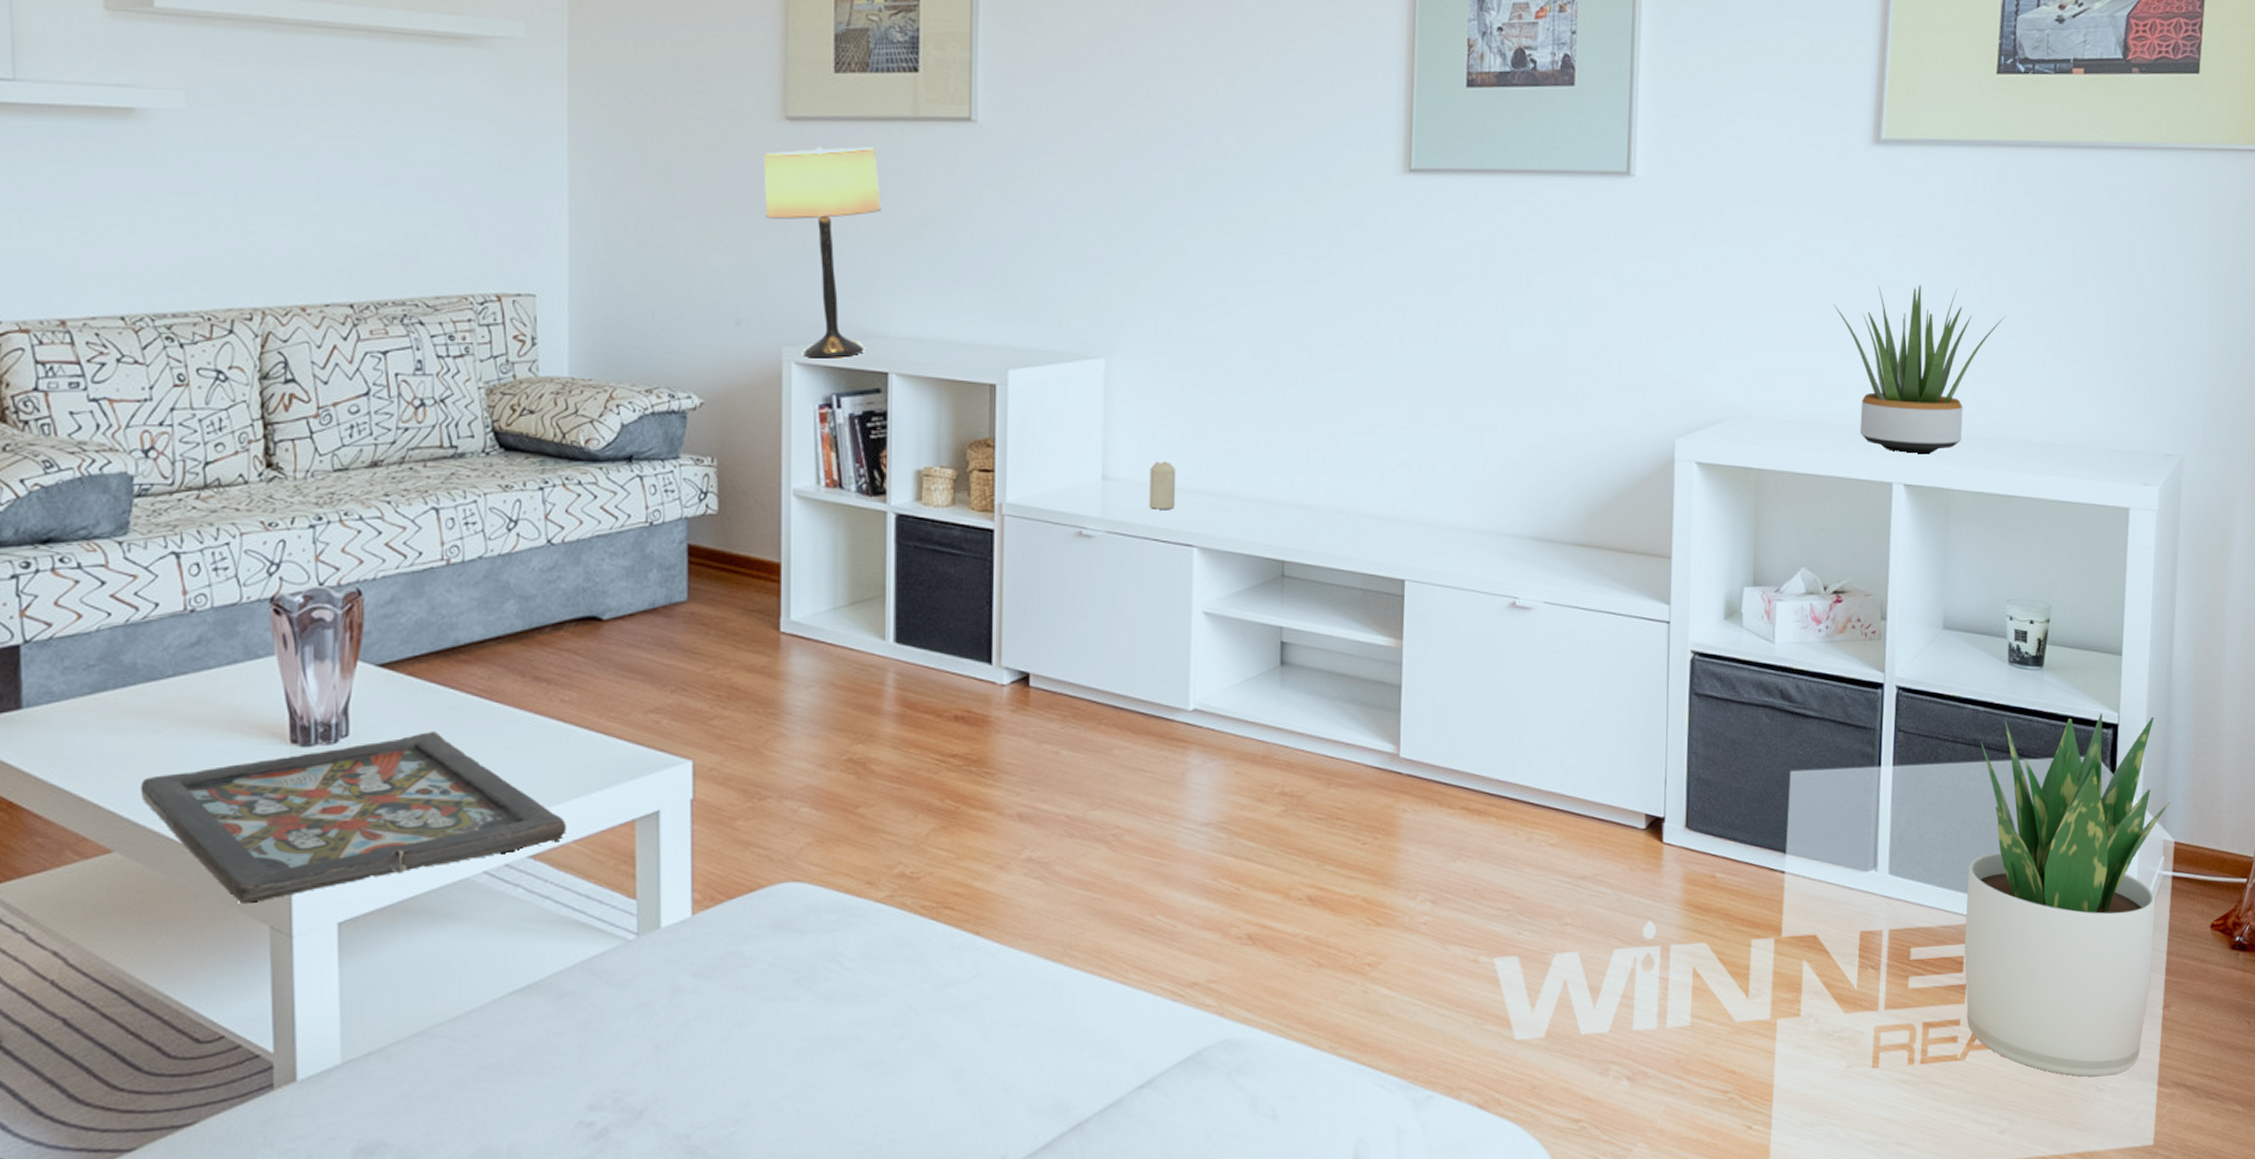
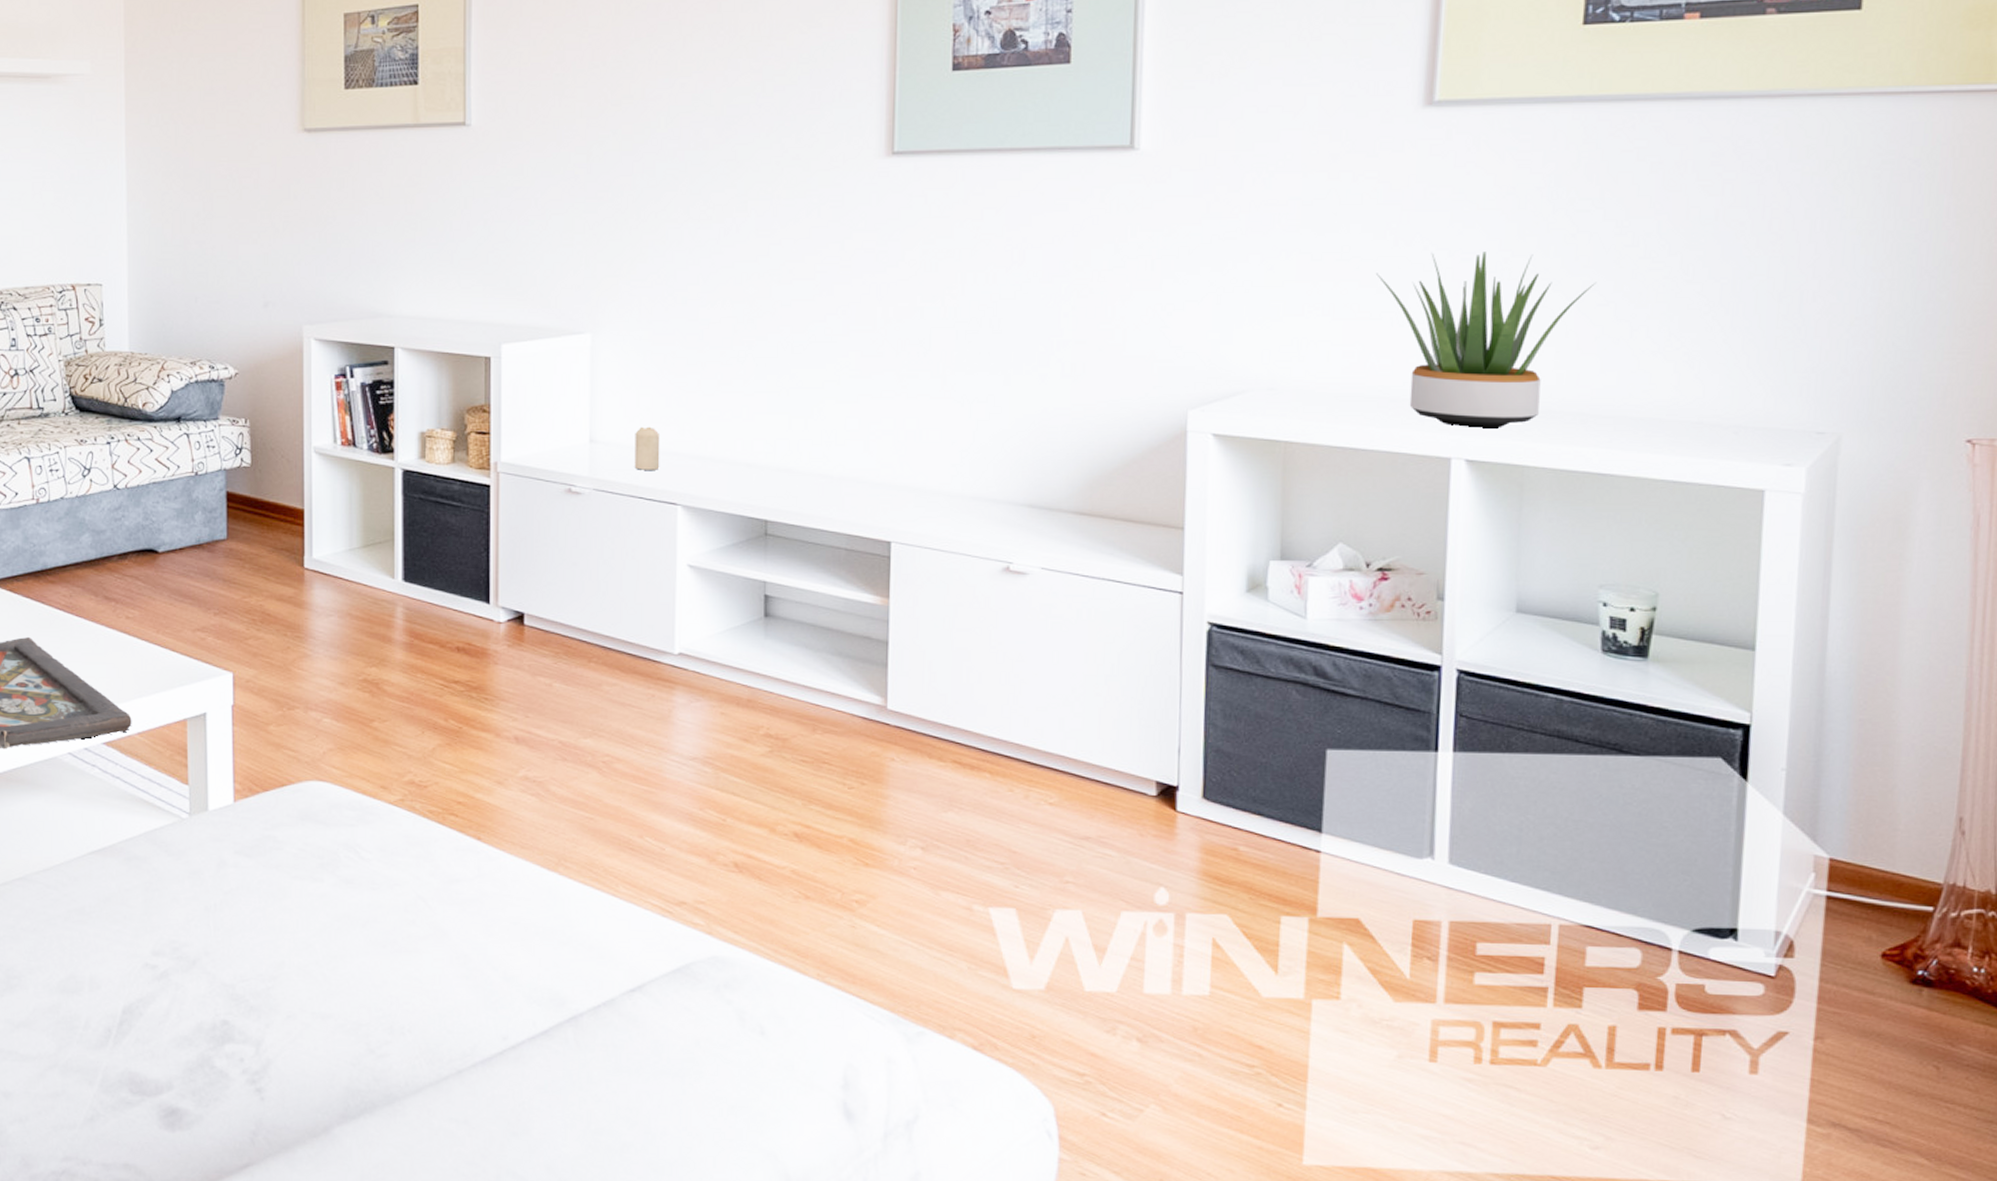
table lamp: present [763,146,881,358] -> none [285,152,386,335]
planter: present [1964,713,2170,1077] -> none [1545,711,1824,1105]

